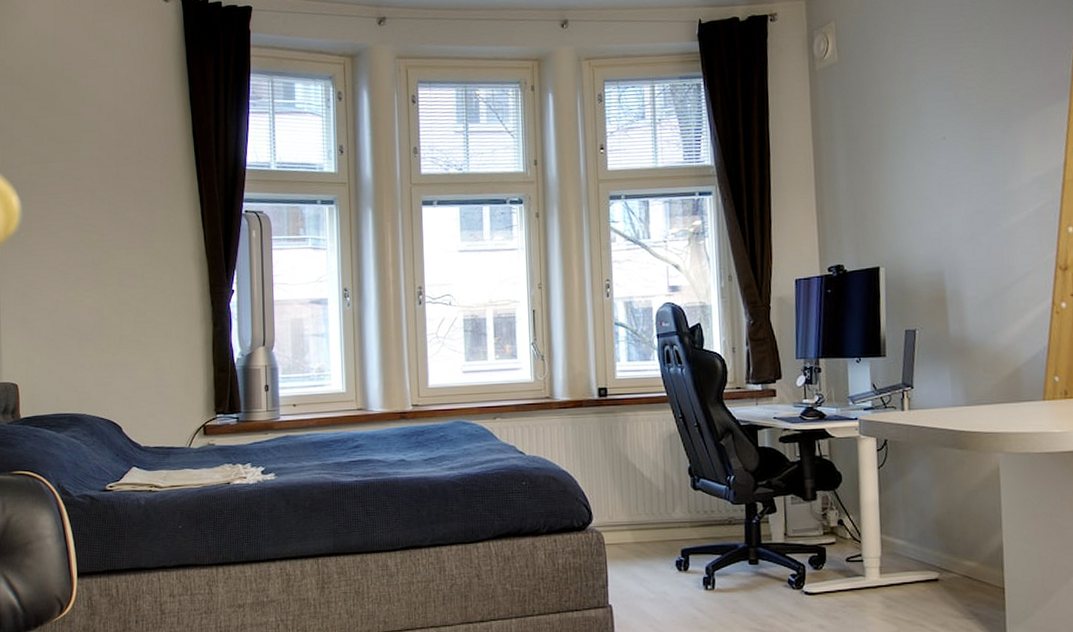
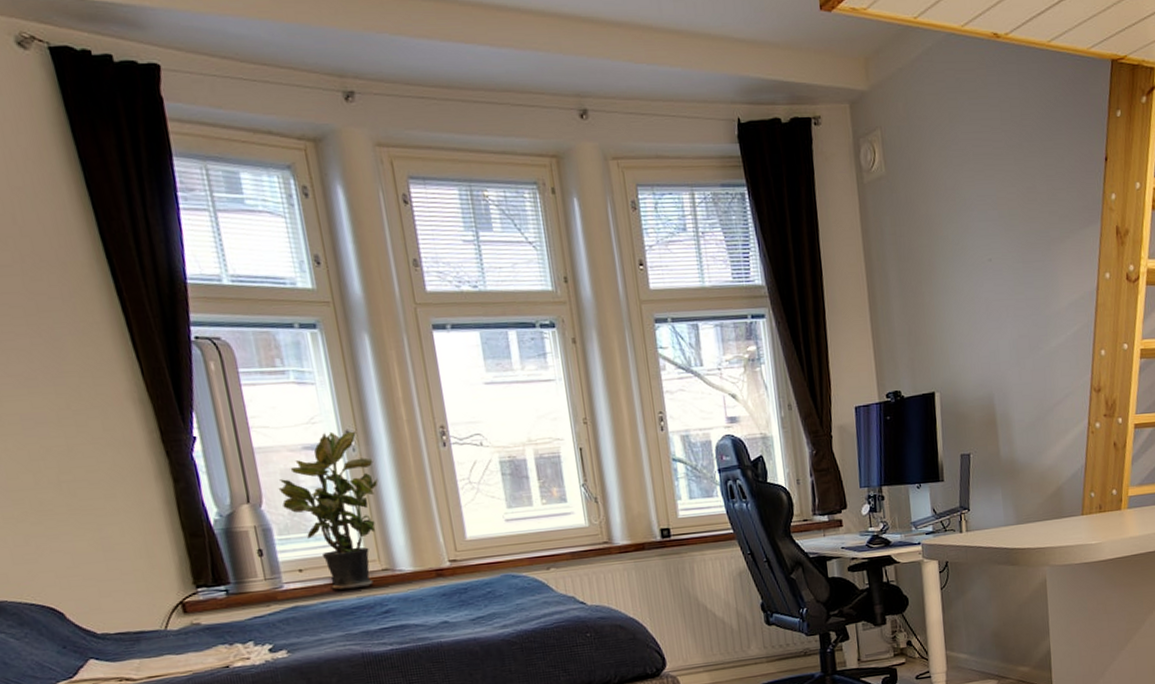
potted plant: none [287,289,364,425] -> present [278,431,378,591]

